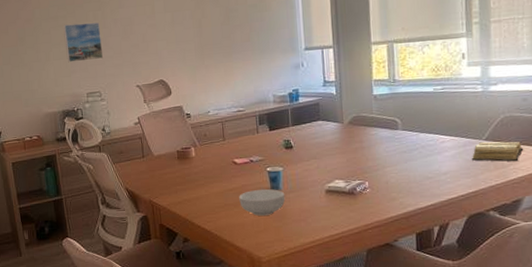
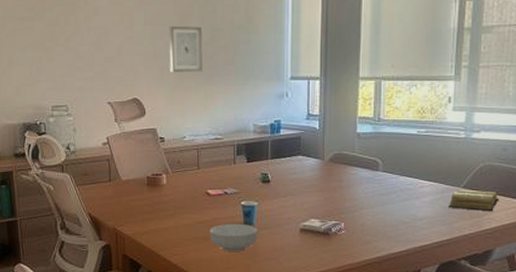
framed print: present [63,22,104,63] -> none [30,28,73,70]
wall art: none [187,9,221,53] -> present [169,25,203,72]

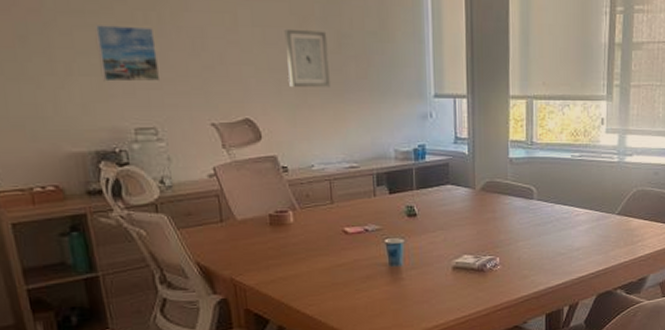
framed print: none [30,28,73,70] -> present [94,25,161,82]
cereal bowl: present [210,223,258,251] -> none [350,264,406,297]
diary: present [447,189,499,212] -> none [603,216,652,239]

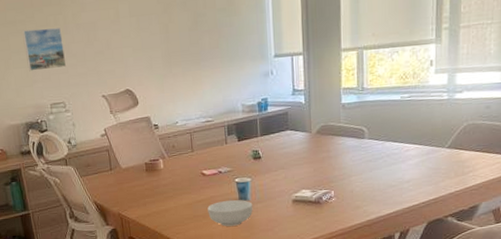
wall art: present [284,28,330,87] -> none [153,13,189,61]
cereal bowl: none [350,264,406,297] -> present [207,199,253,226]

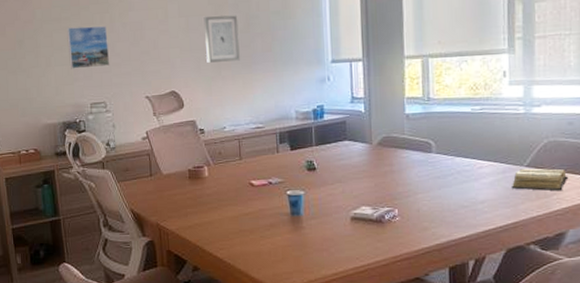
wall art: none [153,13,189,61] -> present [203,15,240,63]
cereal bowl: present [207,199,253,226] -> none [255,214,307,244]
diary: none [433,149,484,169] -> present [511,168,569,191]

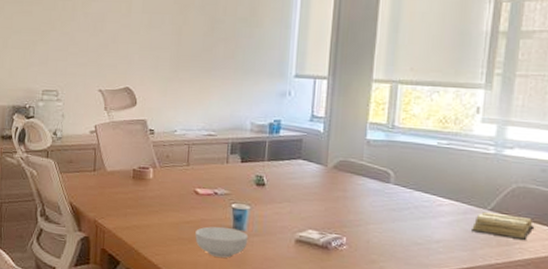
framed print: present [67,25,110,69] -> none [26,11,69,55]
wall art: present [203,15,240,63] -> none [165,15,203,64]
cereal bowl: none [255,214,307,244] -> present [195,226,249,258]

